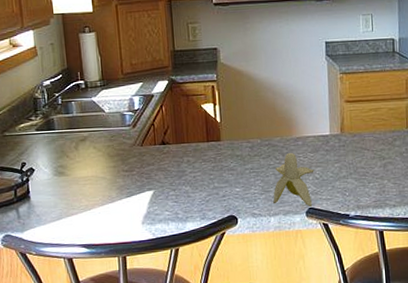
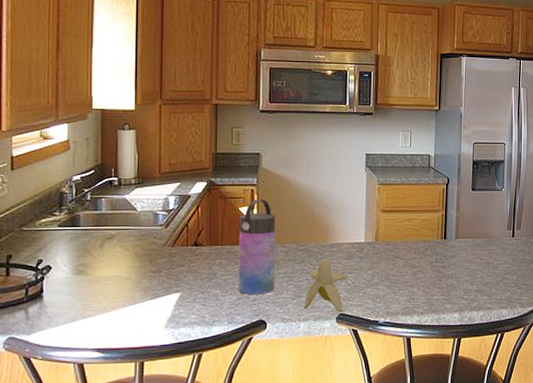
water bottle: none [202,94,243,191] -> present [238,198,276,295]

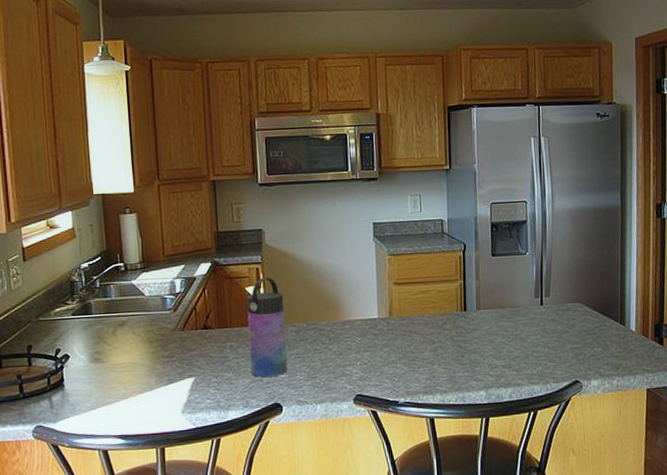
banana: present [304,258,347,314] -> none [319,336,362,394]

